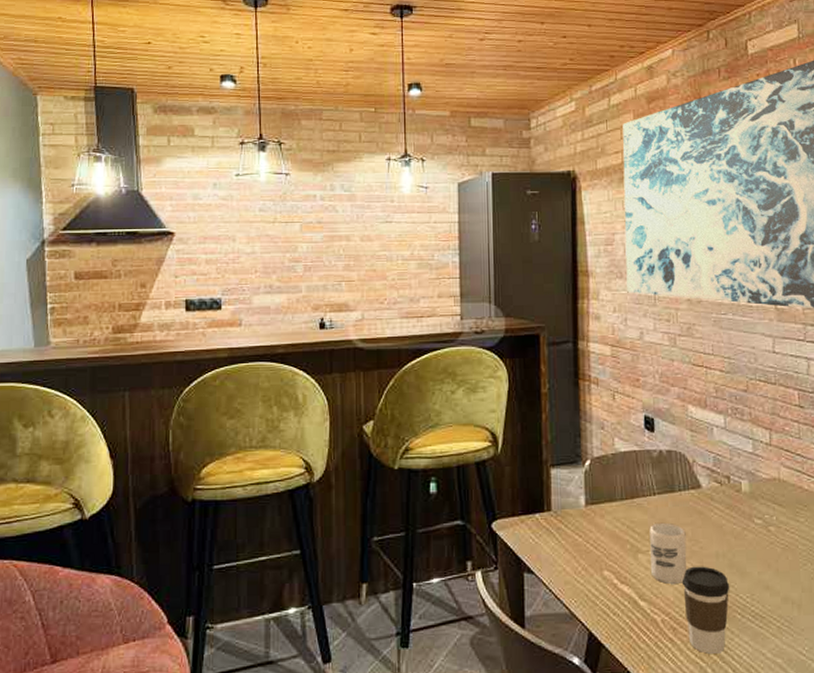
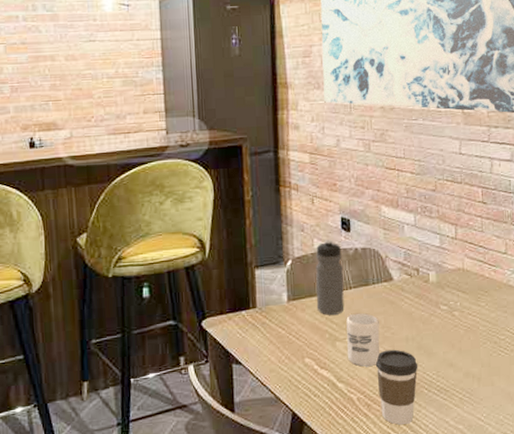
water bottle: none [616,439,648,523] -> present [316,239,345,315]

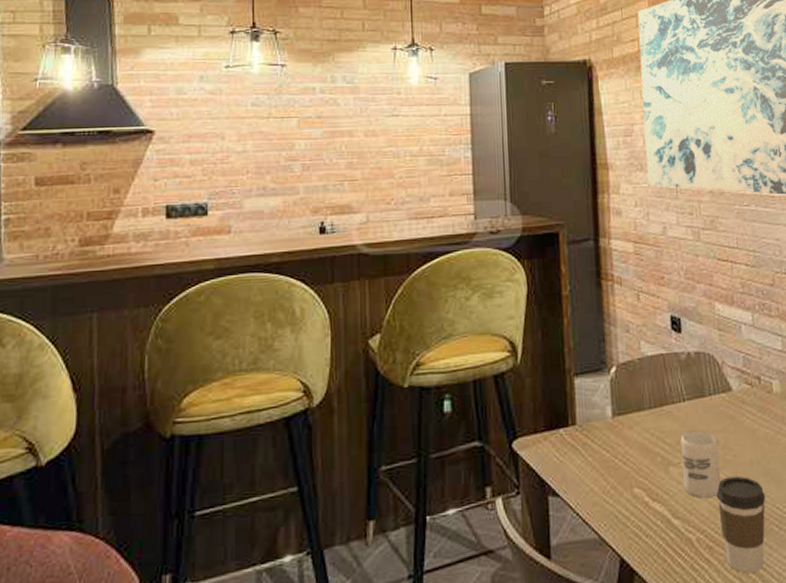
water bottle: present [316,239,345,315] -> none [643,342,678,434]

